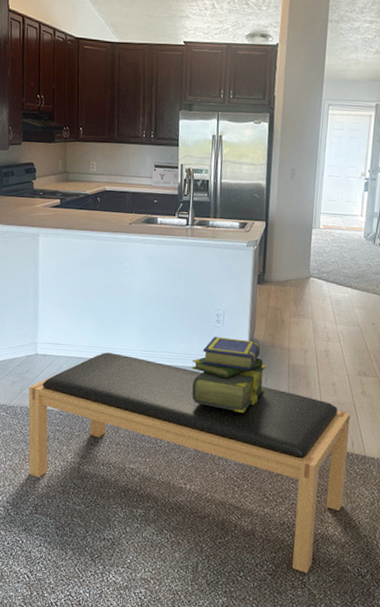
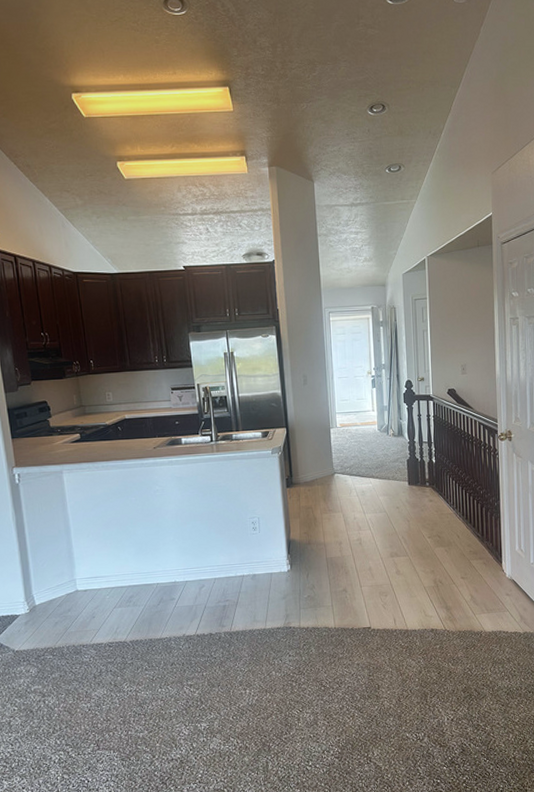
bench: present [28,352,351,573] -> none [73,576,395,749]
stack of books: present [192,336,266,413] -> none [235,541,308,612]

